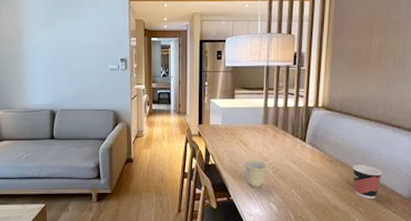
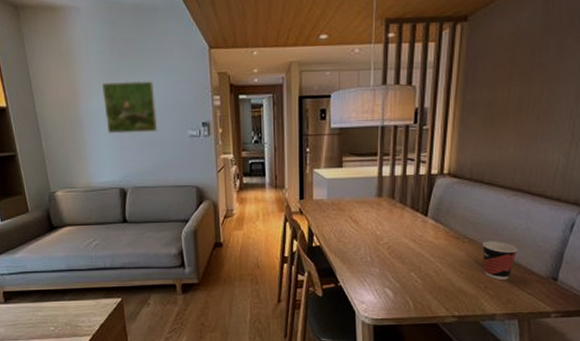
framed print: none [41,24,85,66] -> present [101,80,158,134]
cup: present [243,158,270,187] -> none [353,238,385,271]

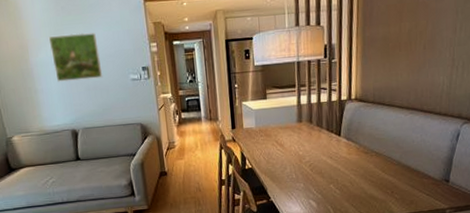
cup: present [482,241,518,280] -> none [387,152,416,185]

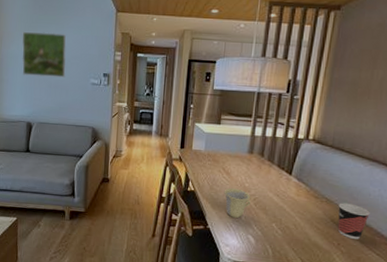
cup: none [280,158,307,186] -> present [223,188,251,218]
cup: none [387,152,416,185] -> present [337,203,370,239]

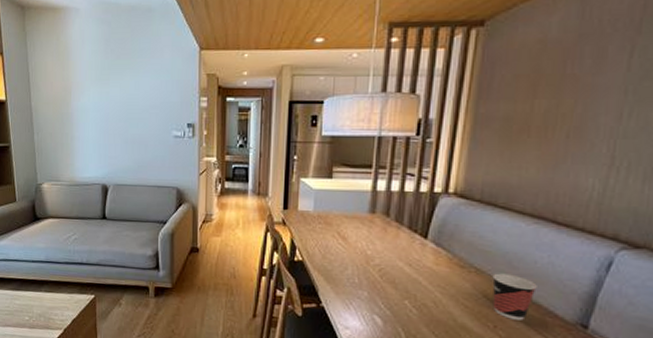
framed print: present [22,32,66,78] -> none [93,79,144,131]
cup: present [223,188,251,218] -> none [340,256,375,294]

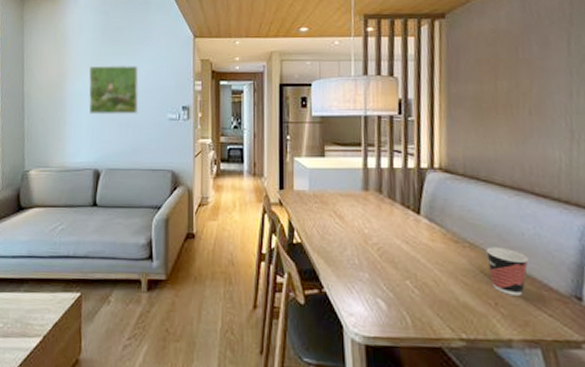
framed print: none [93,79,144,131] -> present [88,65,139,114]

